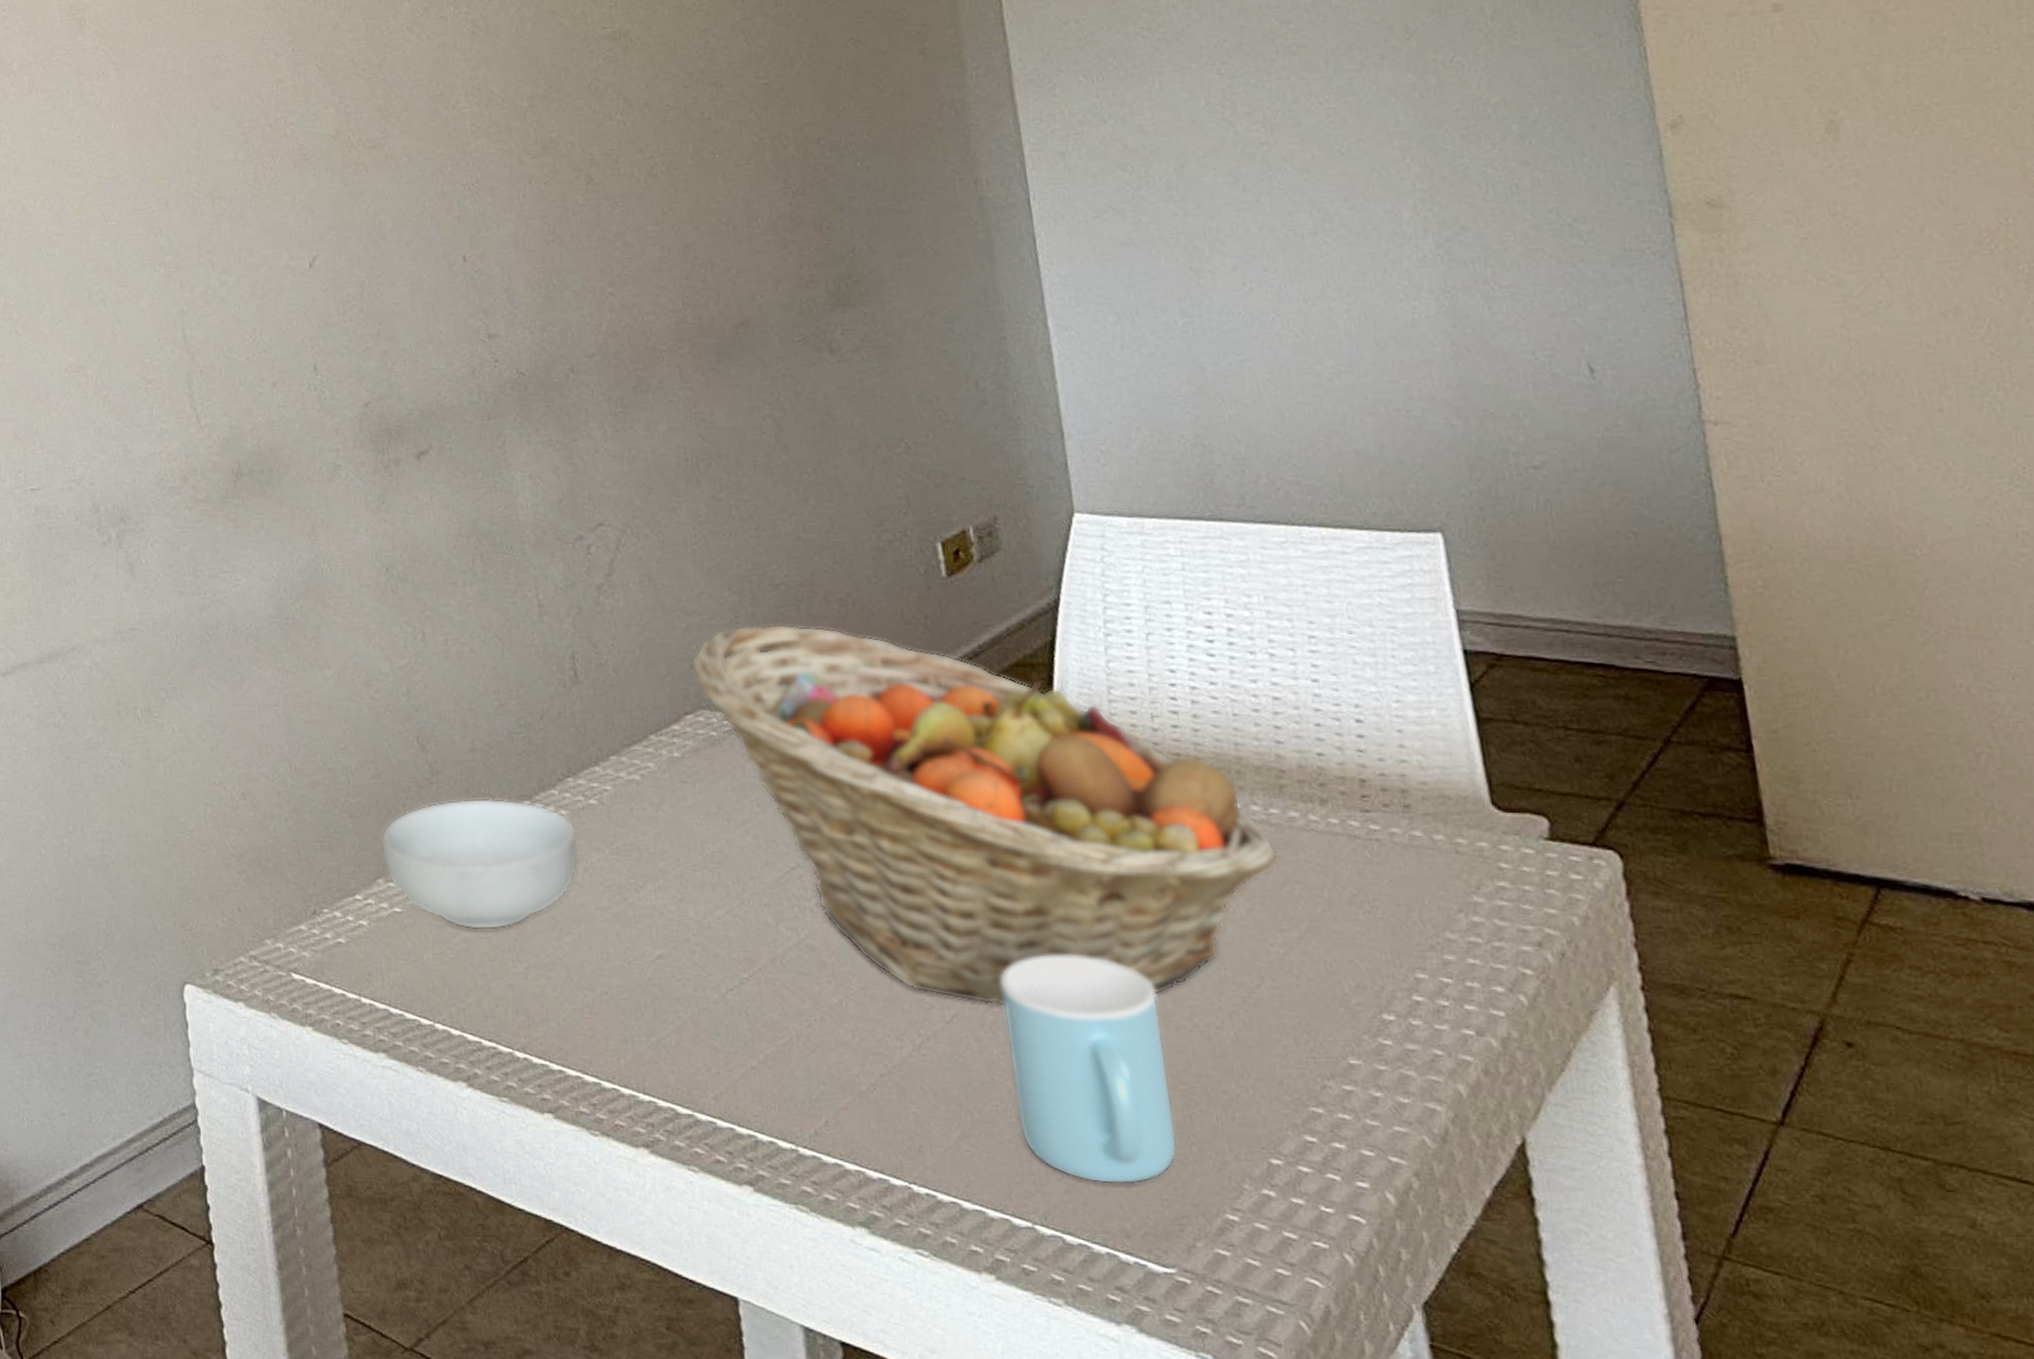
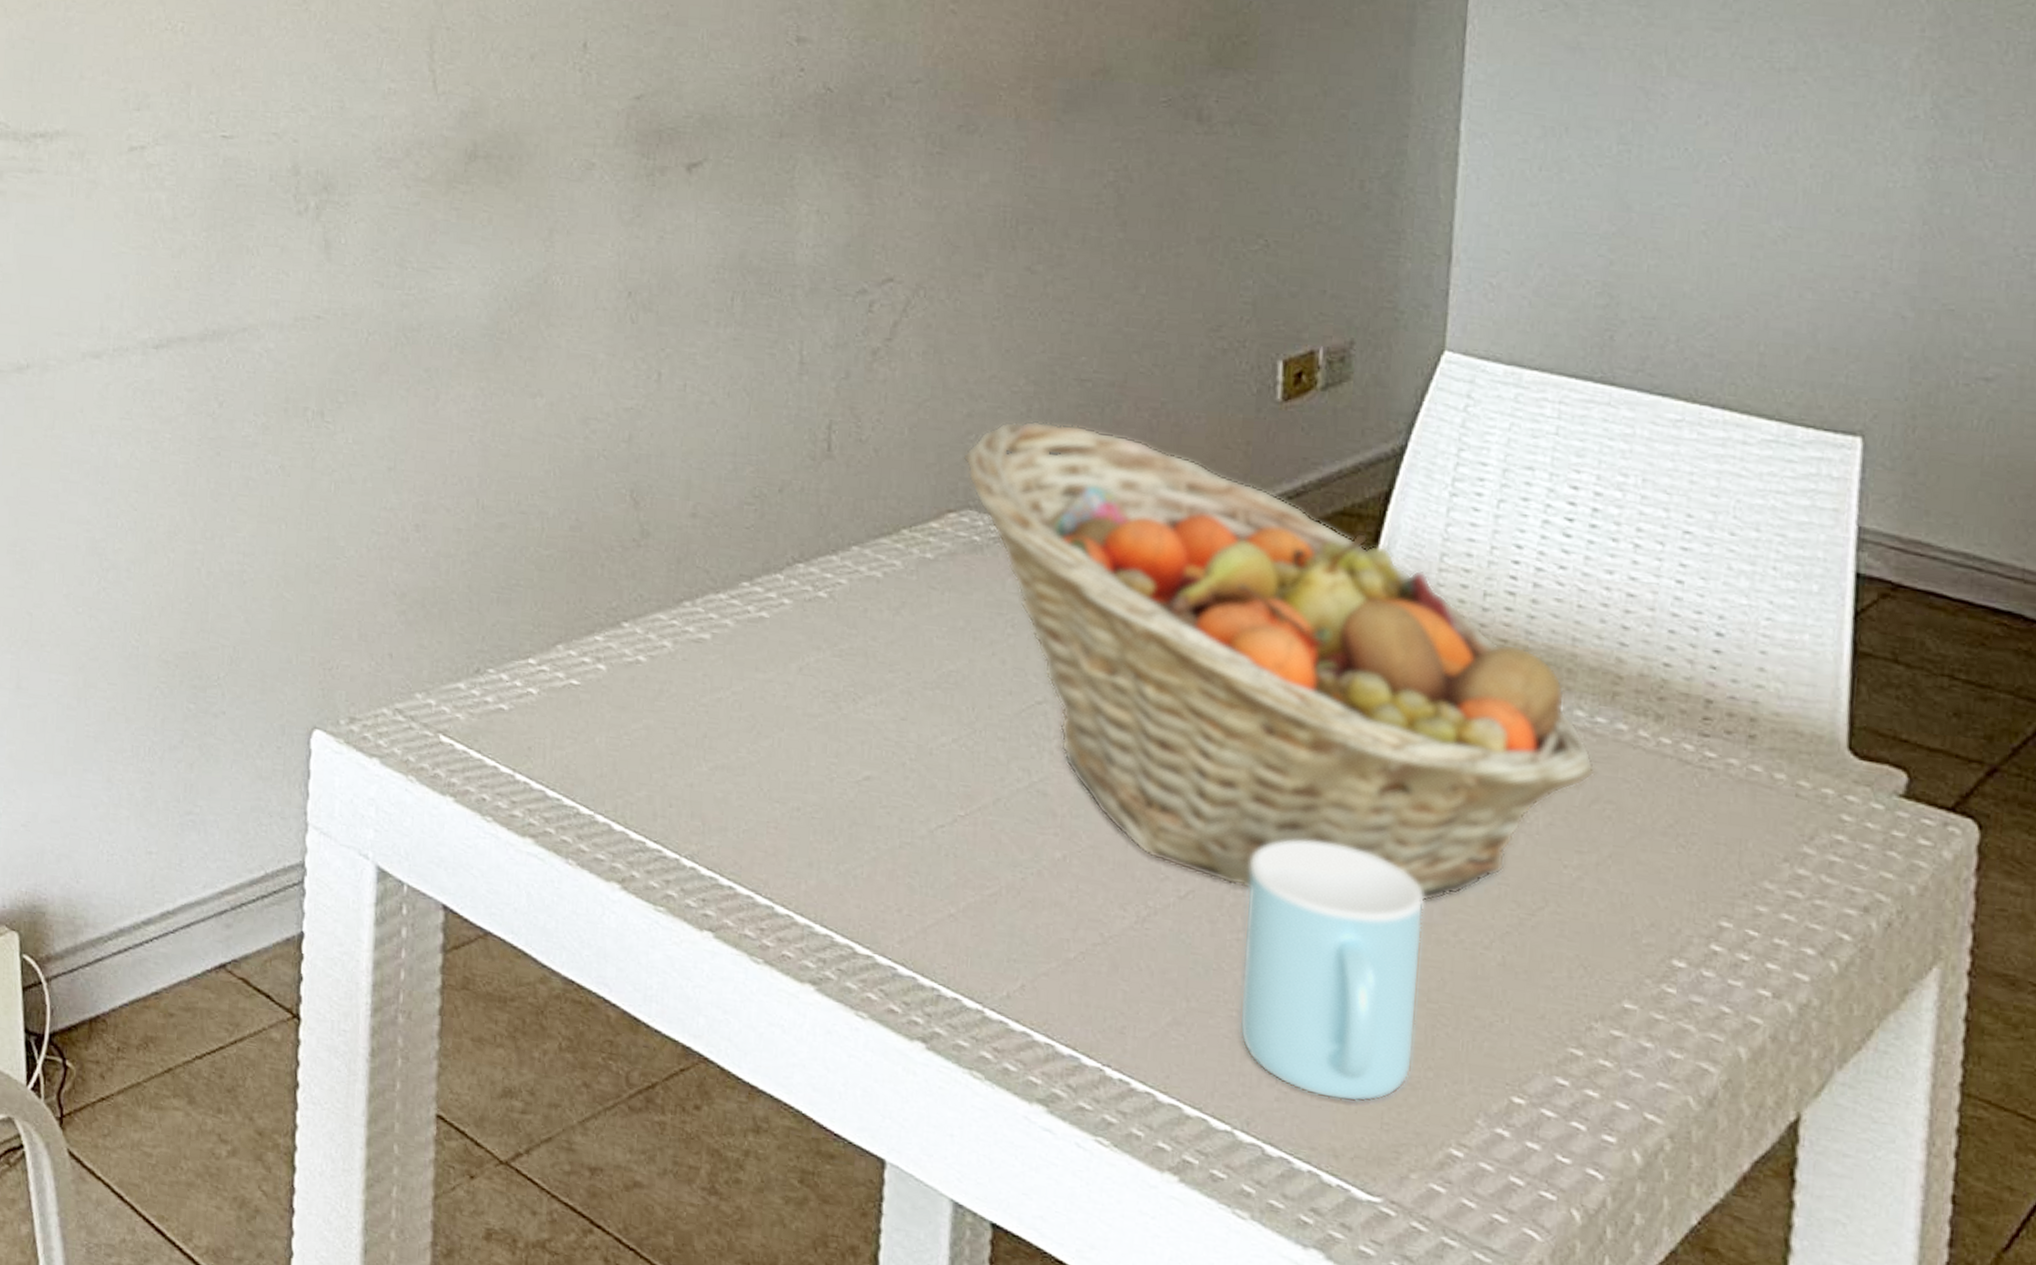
cereal bowl: present [381,798,579,930] -> none [567,568,798,721]

